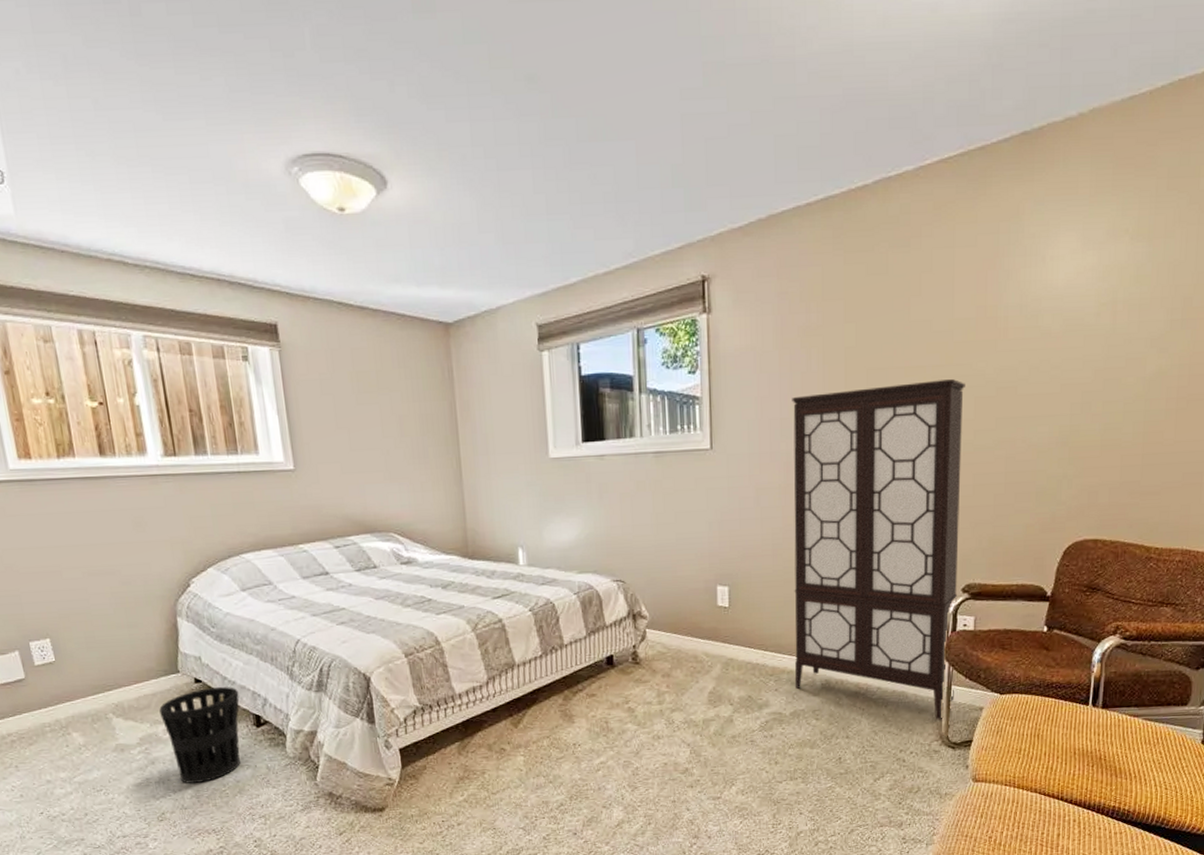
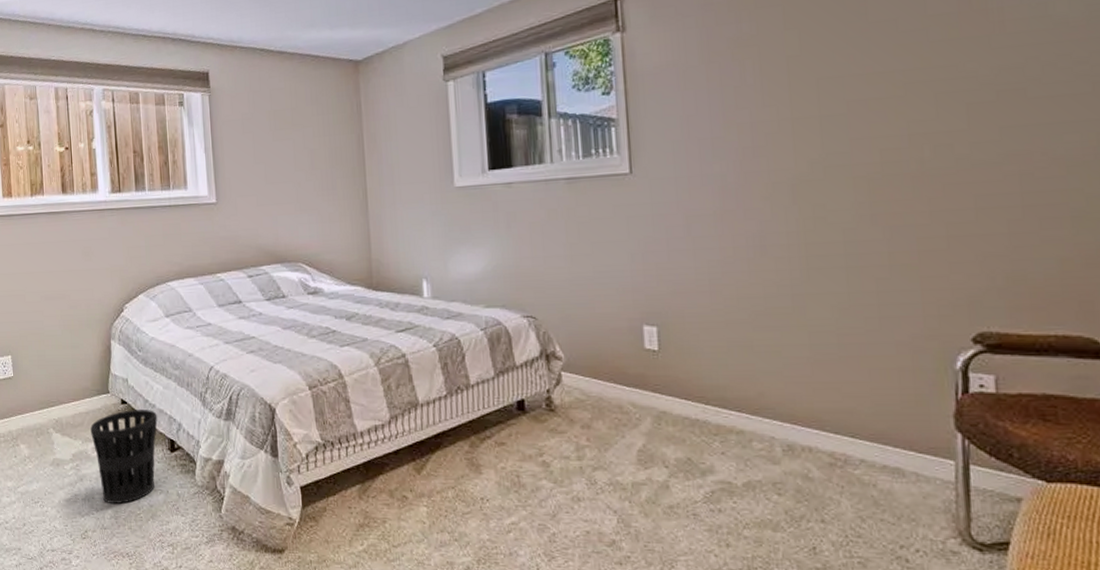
display cabinet: present [792,379,965,719] -> none [724,84,975,509]

